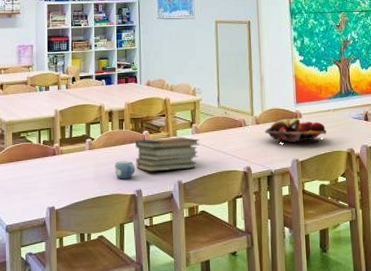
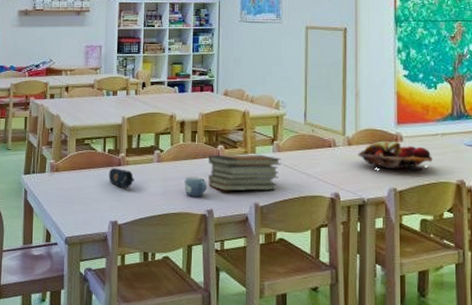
pencil case: none [44,157,69,176] -> present [108,167,135,189]

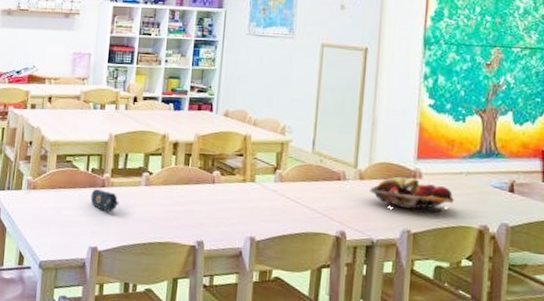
mug: present [185,177,207,197] -> none [173,203,199,227]
book stack: present [208,154,281,191] -> none [200,181,283,225]

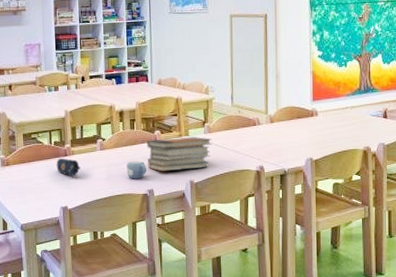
mug: none [173,203,199,227] -> present [126,161,147,179]
book stack: none [200,181,283,225] -> present [147,136,212,172]
fruit basket: present [370,176,454,213] -> none [279,116,343,143]

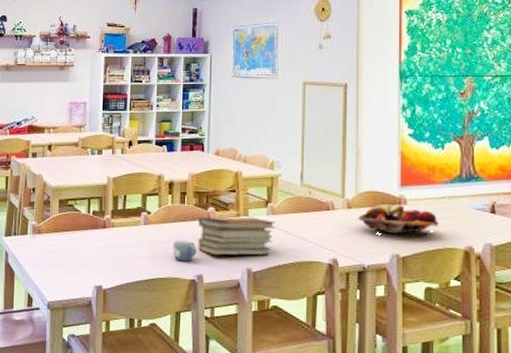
pencil case: present [56,158,81,176] -> none [93,229,120,252]
fruit basket: none [279,116,343,143] -> present [358,203,439,237]

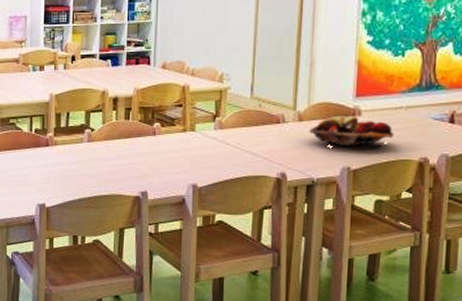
mug: present [173,240,197,262] -> none [117,157,141,179]
book stack: present [198,217,275,256] -> none [143,132,223,172]

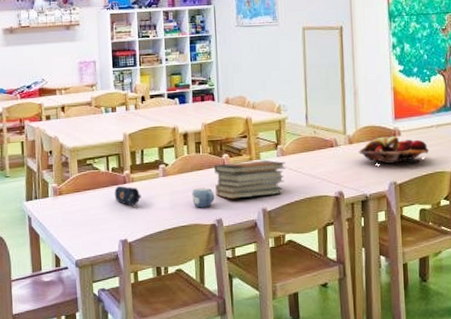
pencil case: none [35,148,63,170] -> present [114,185,142,206]
mug: none [117,157,141,179] -> present [192,188,215,208]
book stack: none [143,132,223,172] -> present [214,160,286,199]

